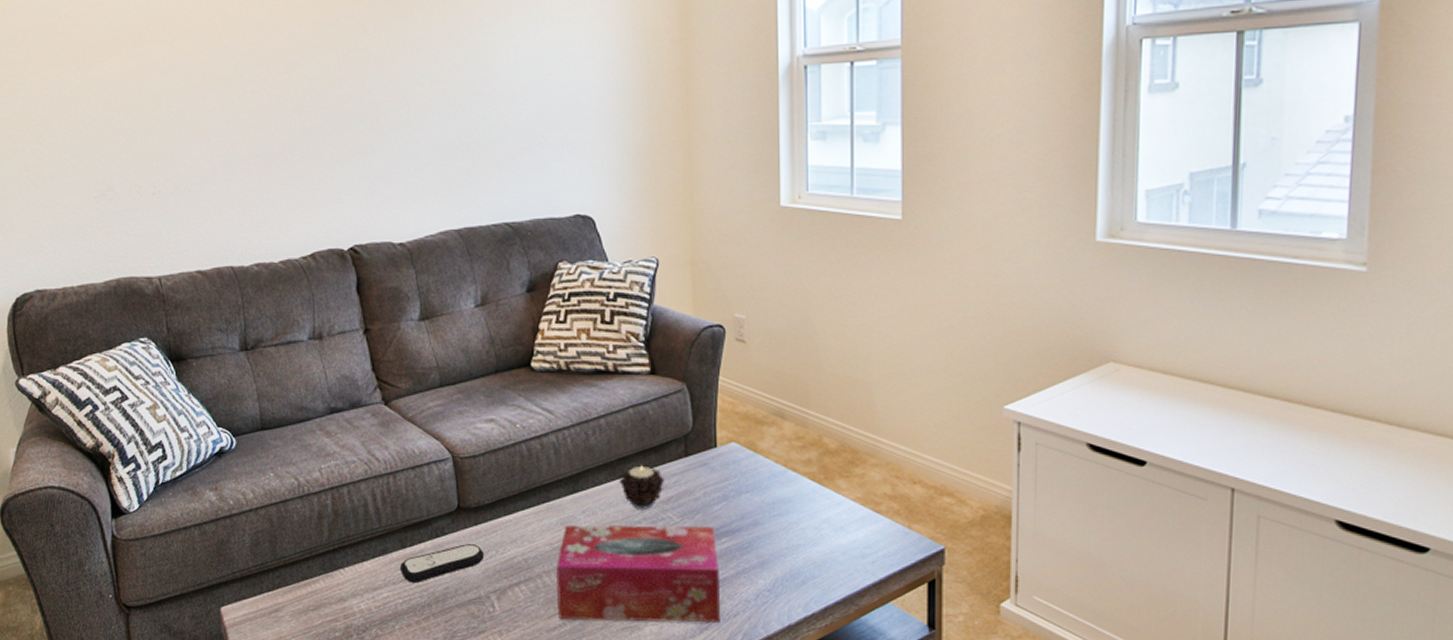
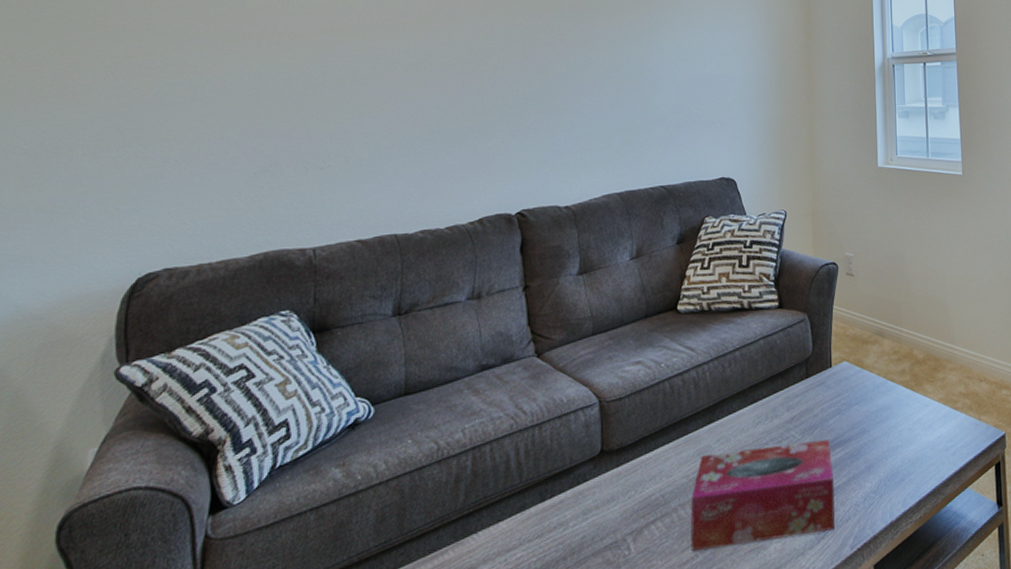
remote control: present [399,544,485,584] -> none [536,487,624,538]
candle: present [618,465,664,509] -> none [750,390,789,431]

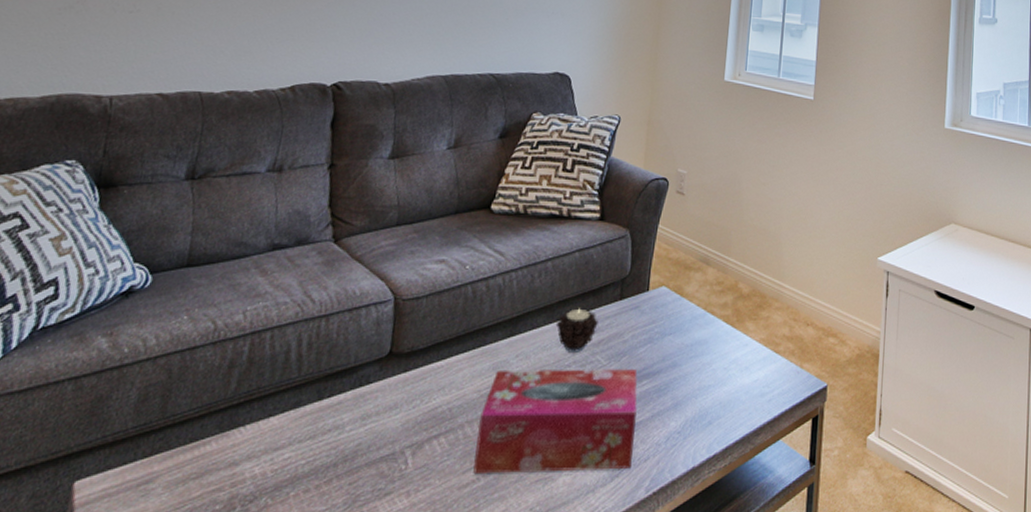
candle: none [750,390,789,431] -> present [555,308,598,352]

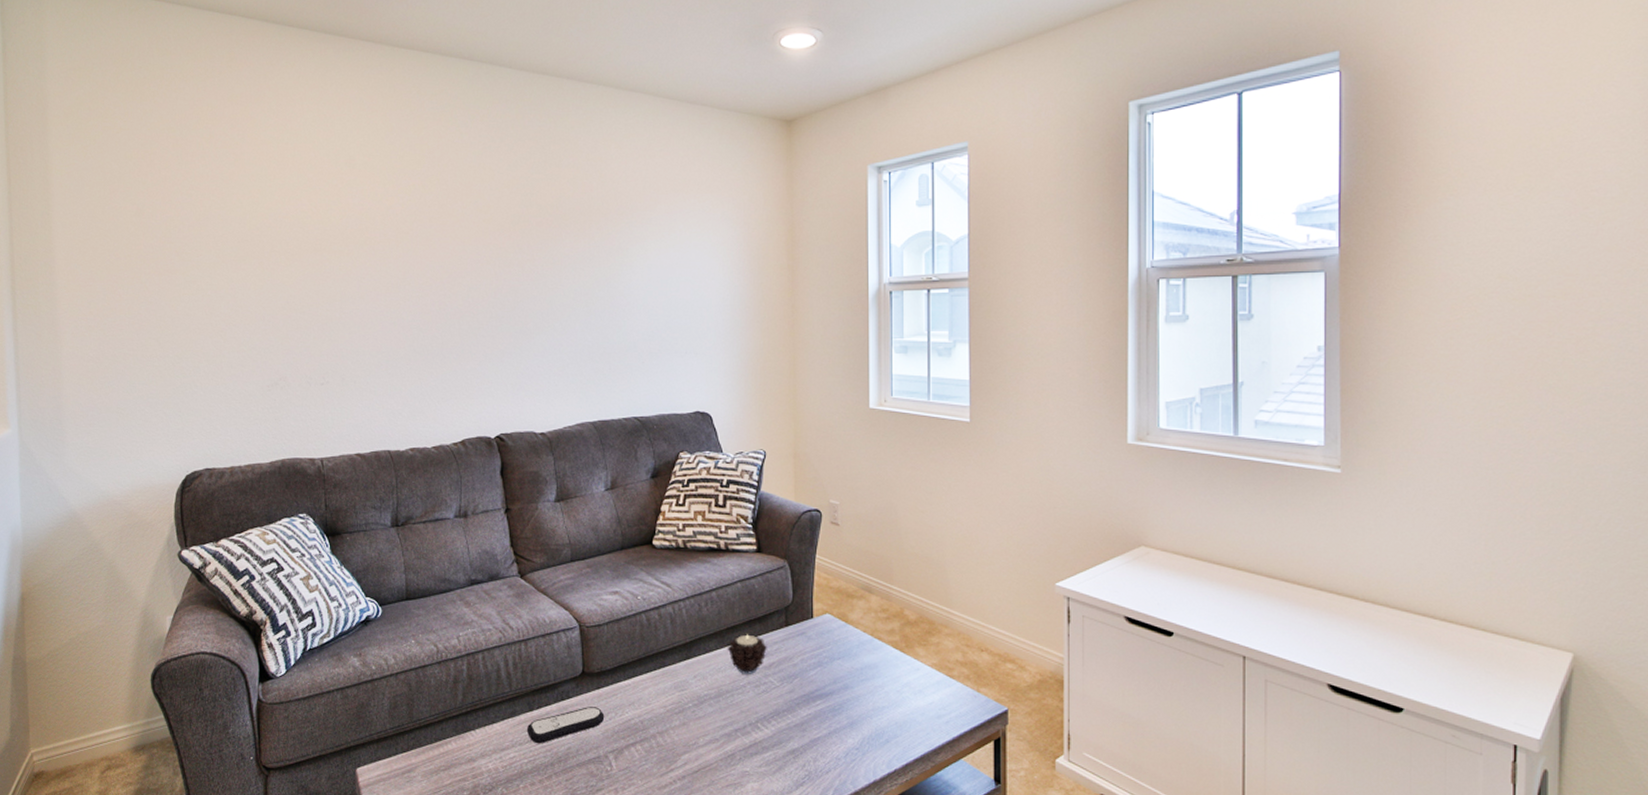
remote control: none [310,393,408,441] -> present [526,707,605,744]
tissue box: present [473,368,638,473] -> none [669,689,815,779]

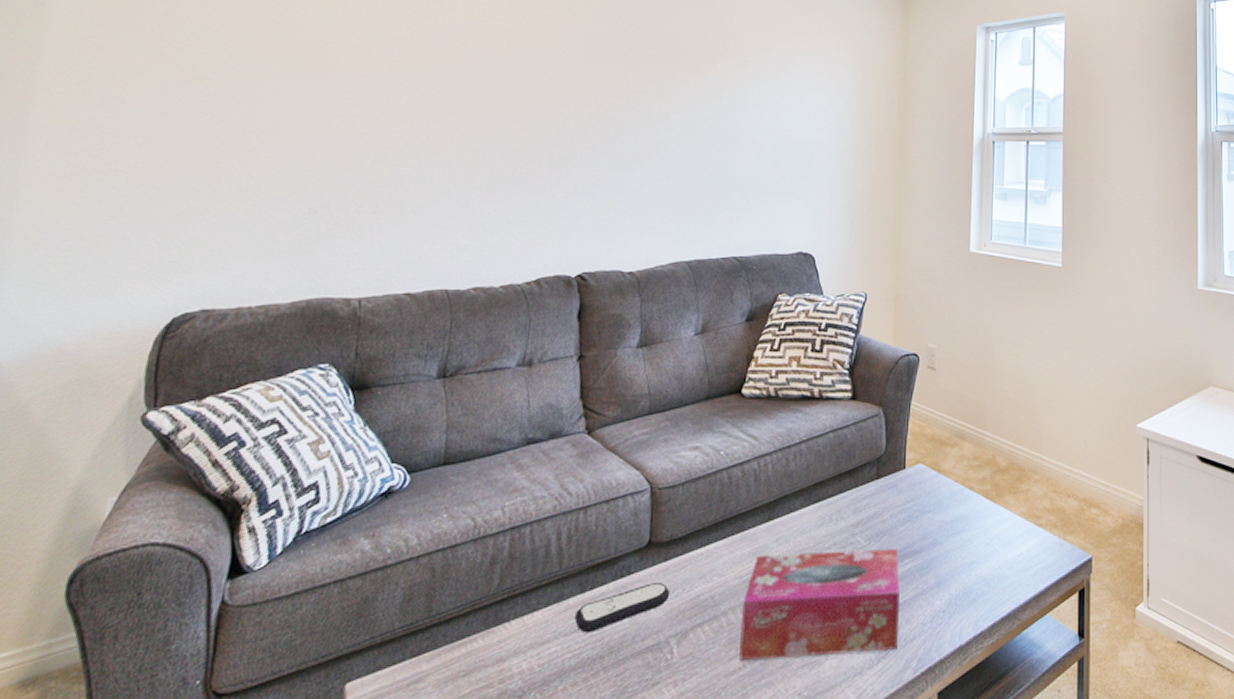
tissue box: none [669,689,815,779] -> present [739,547,900,660]
candle: present [727,634,767,674] -> none [813,489,856,534]

